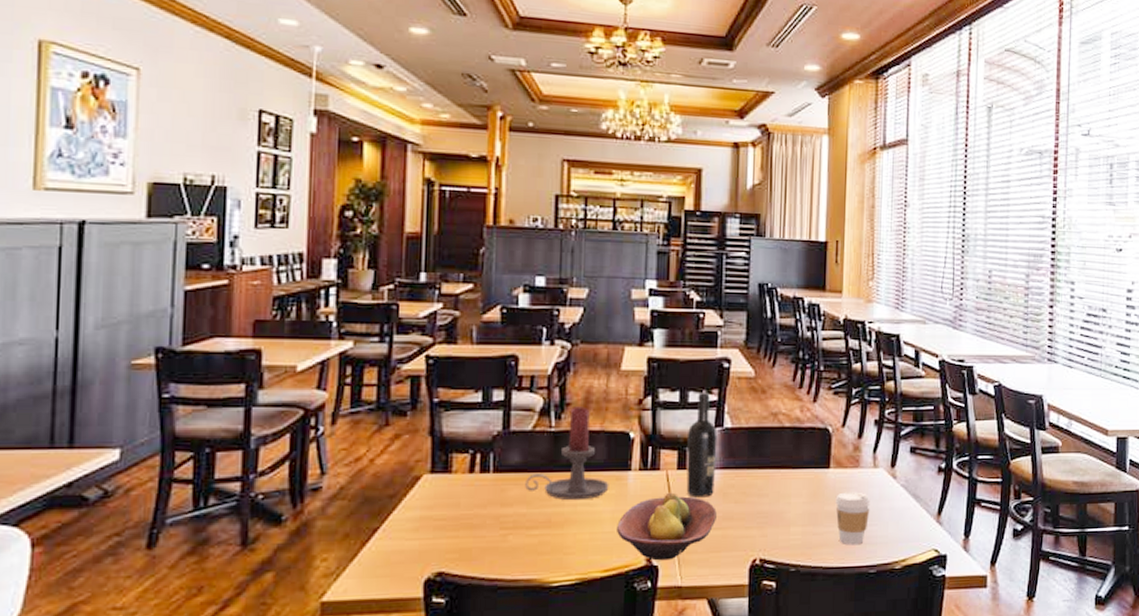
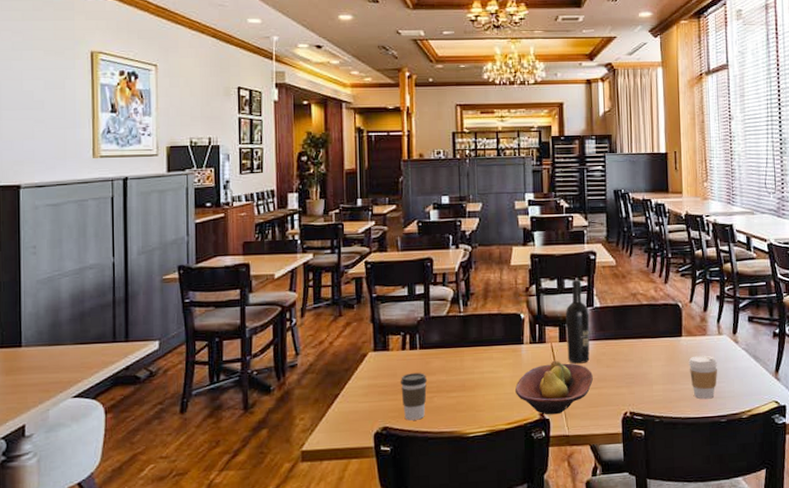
coffee cup: none [463,503,502,564] -> present [400,373,428,421]
candle holder: present [525,406,609,501] -> none [444,295,507,369]

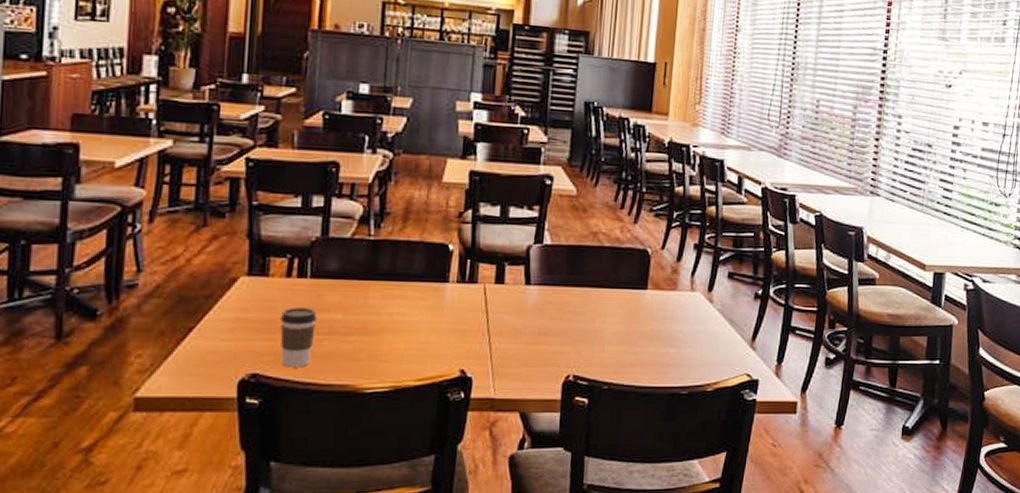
fruit bowl: present [515,360,593,415] -> none [432,306,532,373]
wine bottle: present [566,279,590,364] -> none [503,207,537,312]
coffee cup: present [688,355,718,399] -> none [651,313,686,366]

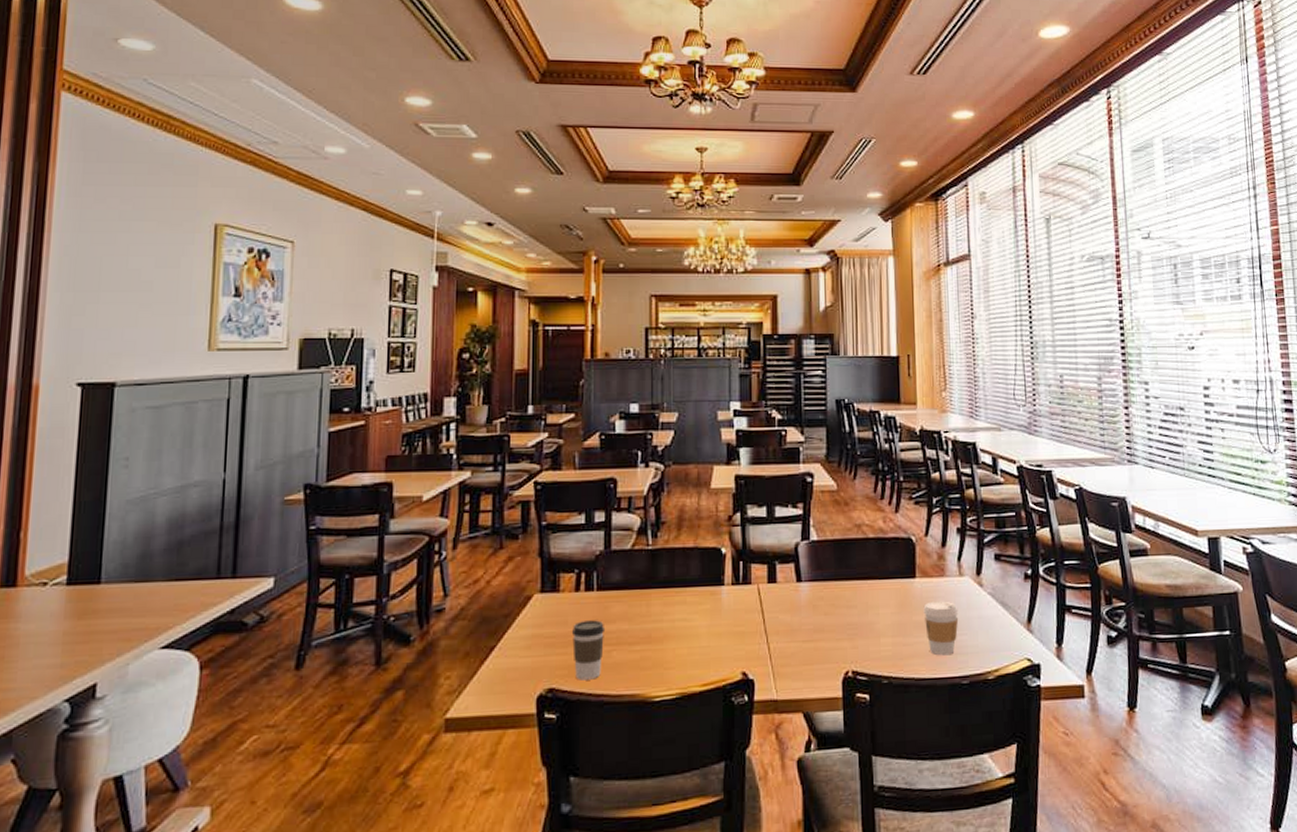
coffee cup: none [651,313,686,366] -> present [923,601,959,656]

